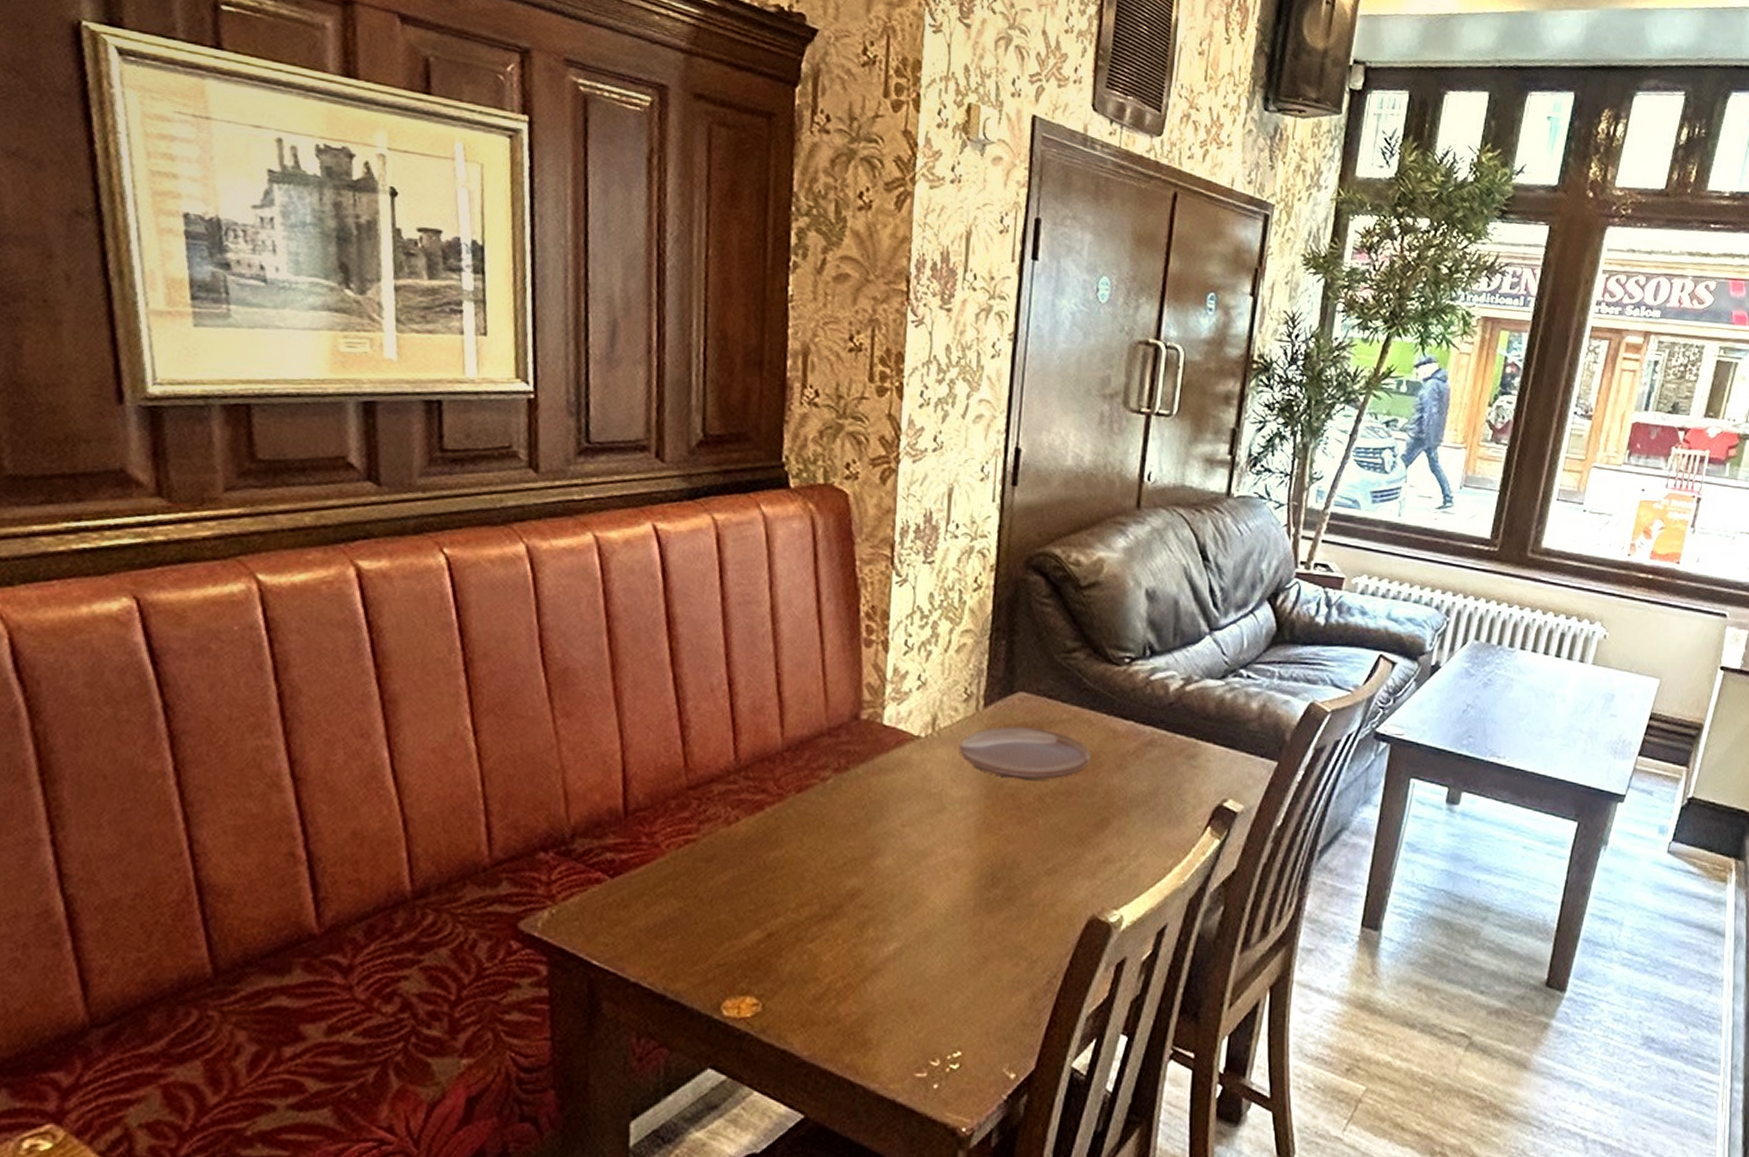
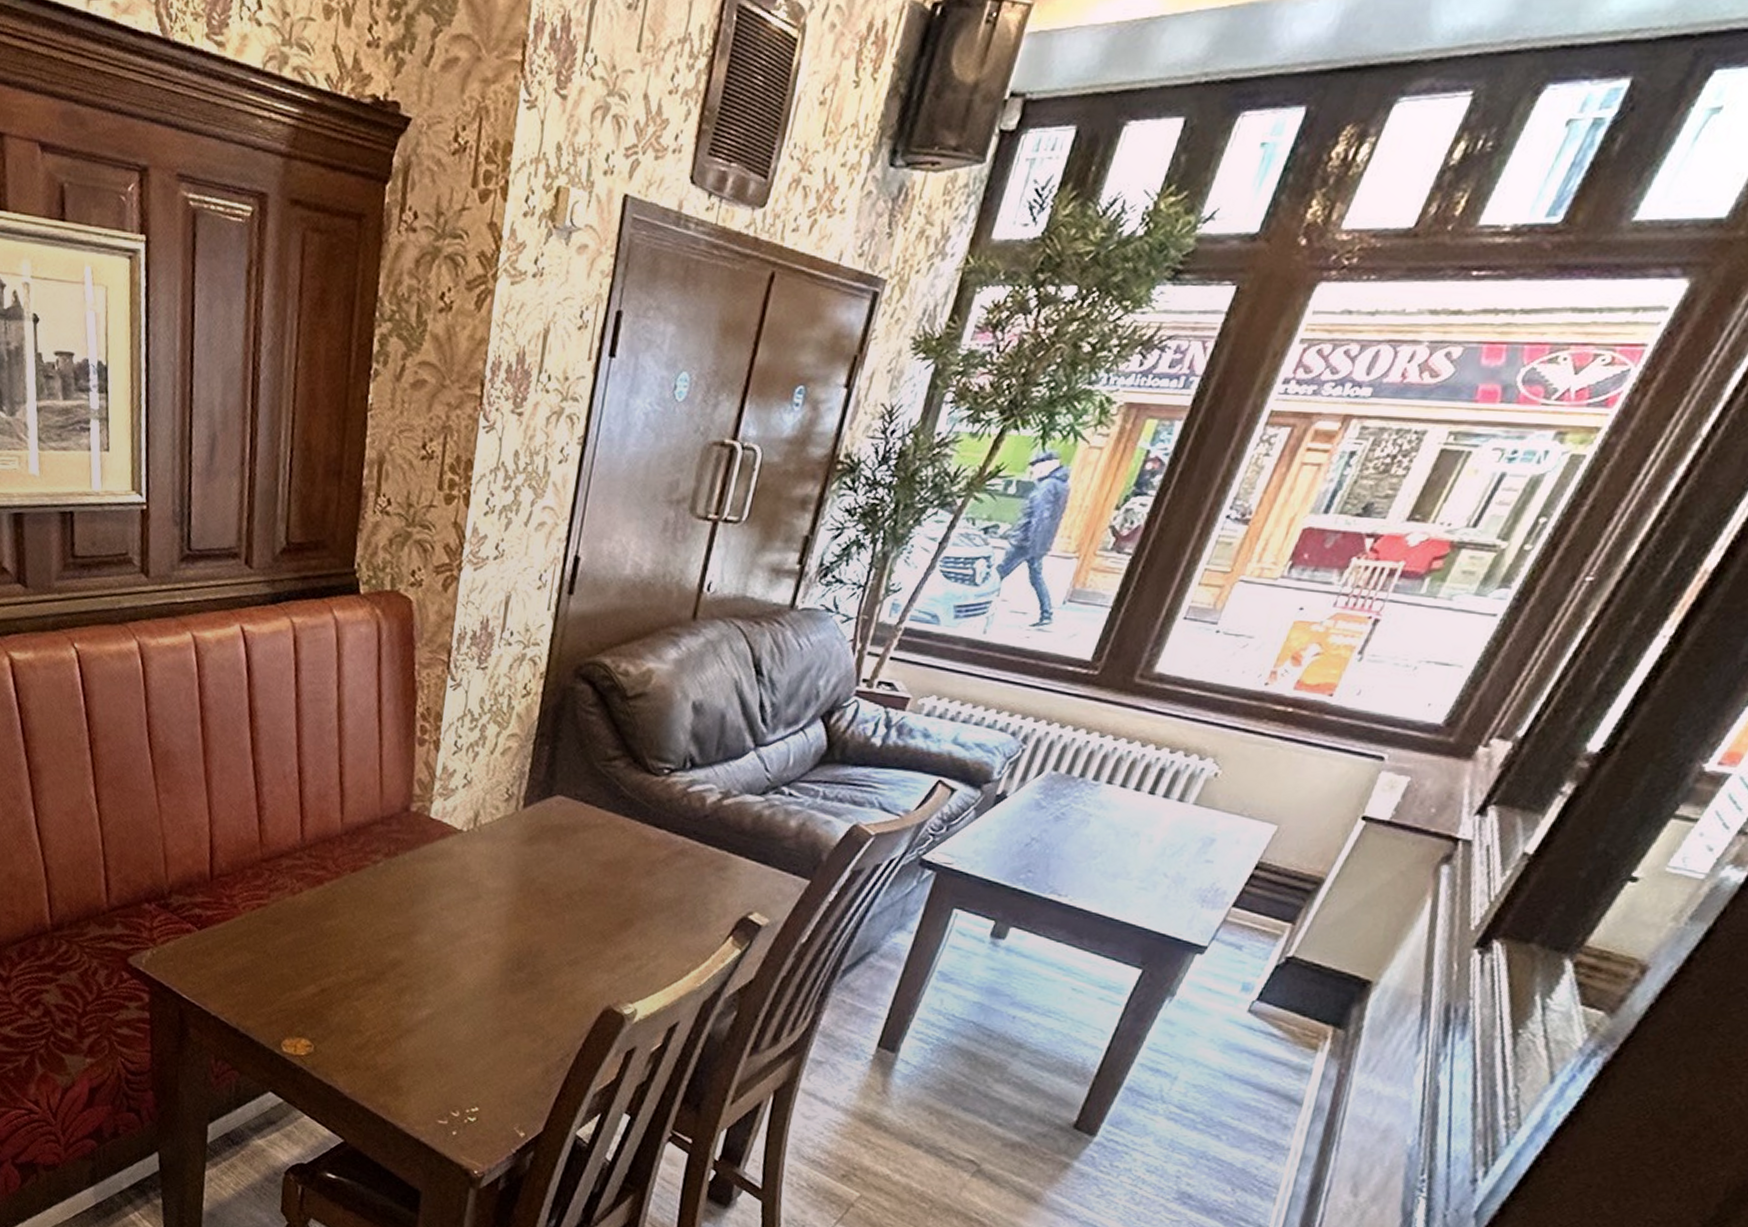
plate: present [959,726,1091,780] -> none [497,827,621,879]

